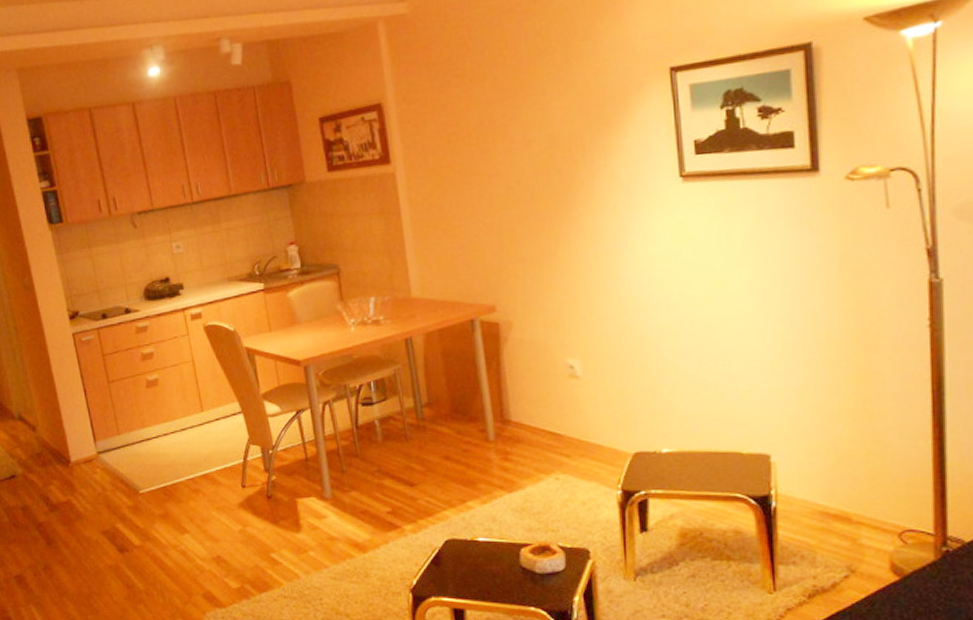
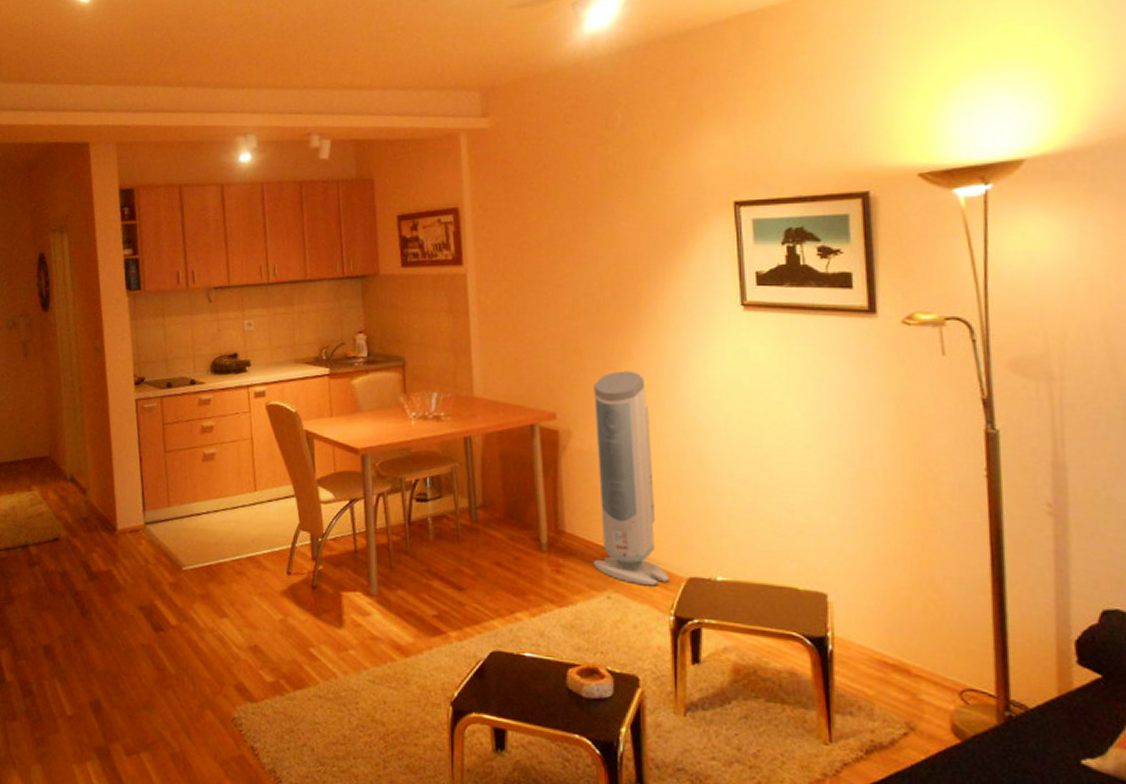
air purifier: none [532,255,616,464] -> present [593,371,670,587]

